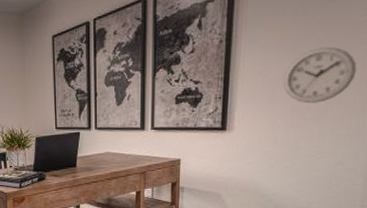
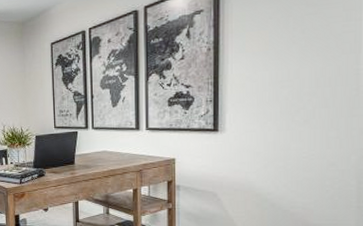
wall clock: present [283,46,357,104] -> none [271,55,341,108]

